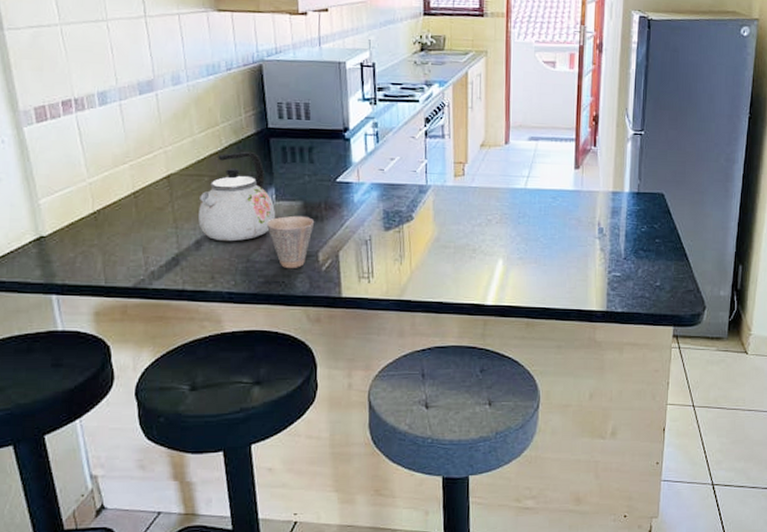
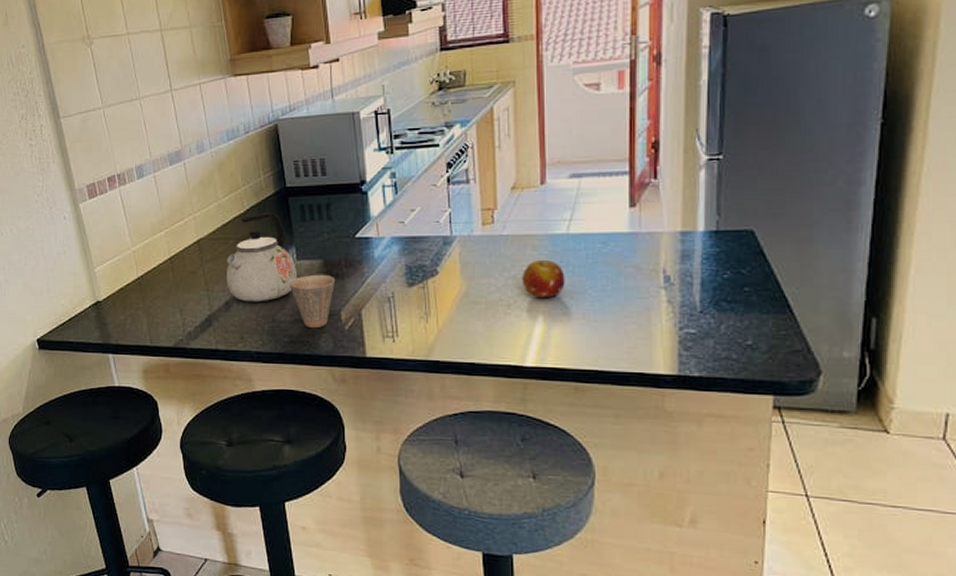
fruit: none [486,210,522,245] -> present [522,259,565,299]

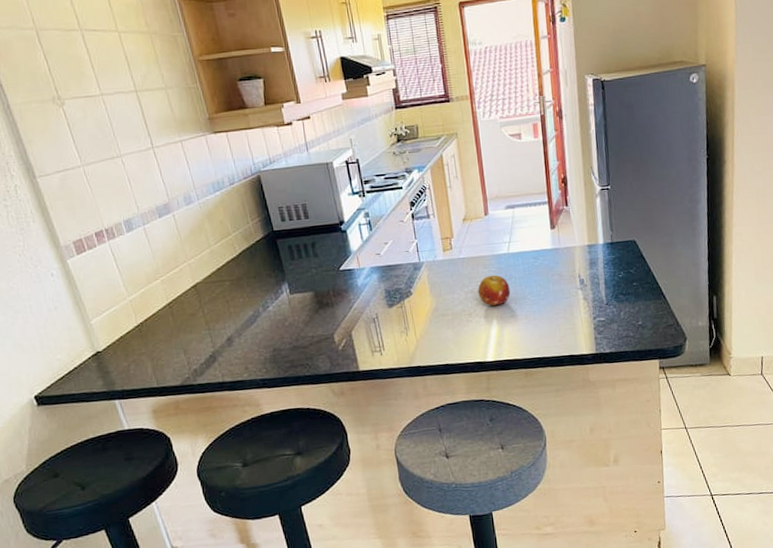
kettle: present [227,212,298,302] -> none [224,254,293,336]
cup: present [289,274,335,329] -> none [285,304,326,353]

